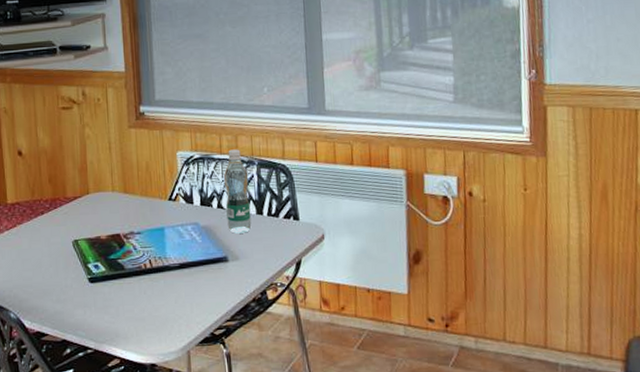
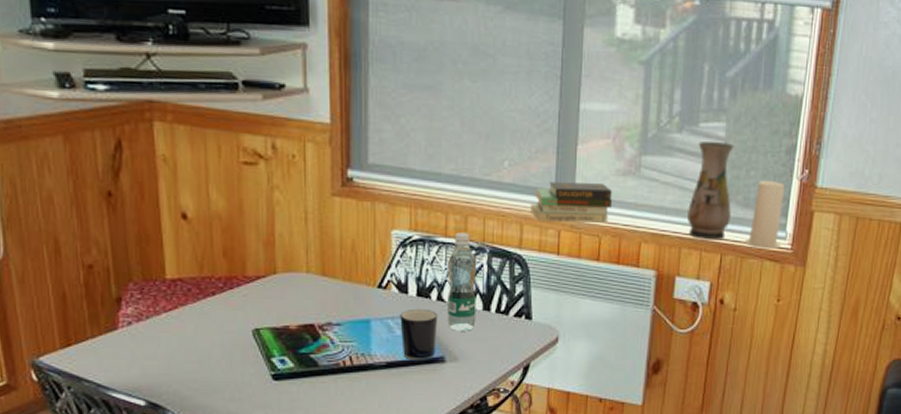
mug: none [188,216,220,261] -> present [400,308,438,360]
books: none [288,99,359,136] -> present [529,182,612,224]
vase: none [427,53,468,140] -> present [687,141,734,240]
candle: none [484,82,519,144] -> present [744,180,785,249]

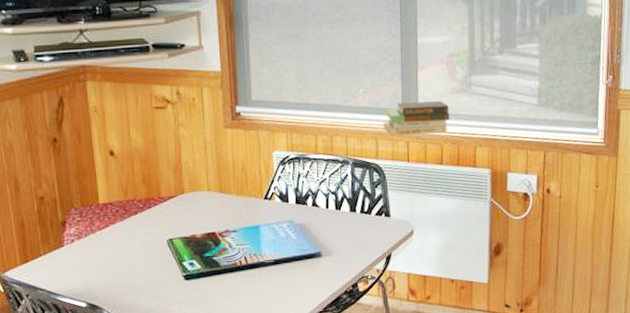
mug: present [400,308,438,360] -> none [283,213,314,257]
bottle: present [447,232,477,331] -> none [319,149,345,230]
vase: present [687,141,734,240] -> none [513,59,550,141]
candle: present [744,180,785,249] -> none [563,87,594,144]

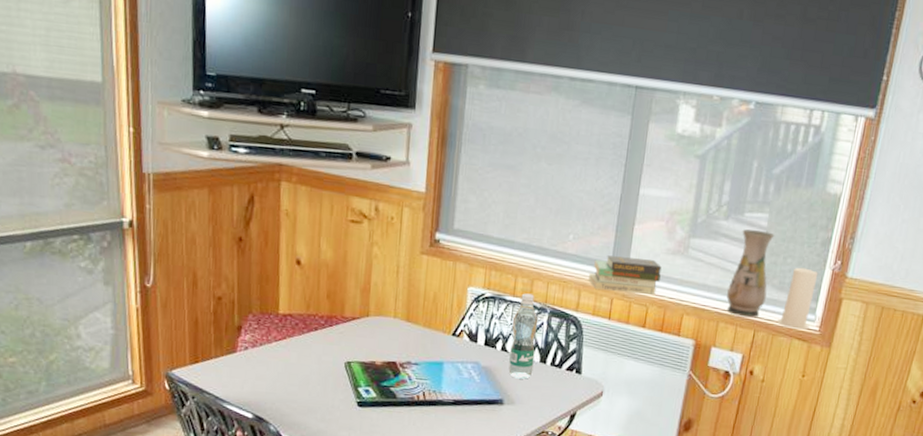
bottle: none [319,149,345,230] -> present [508,293,538,379]
vase: none [513,59,550,141] -> present [726,229,775,318]
candle: none [563,87,594,144] -> present [776,267,818,330]

